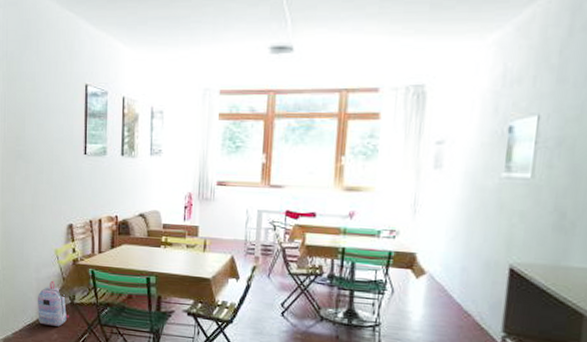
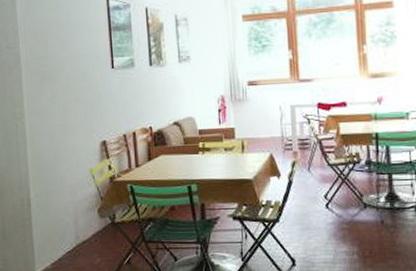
backpack: present [37,280,69,327] -> none [75,201,111,250]

